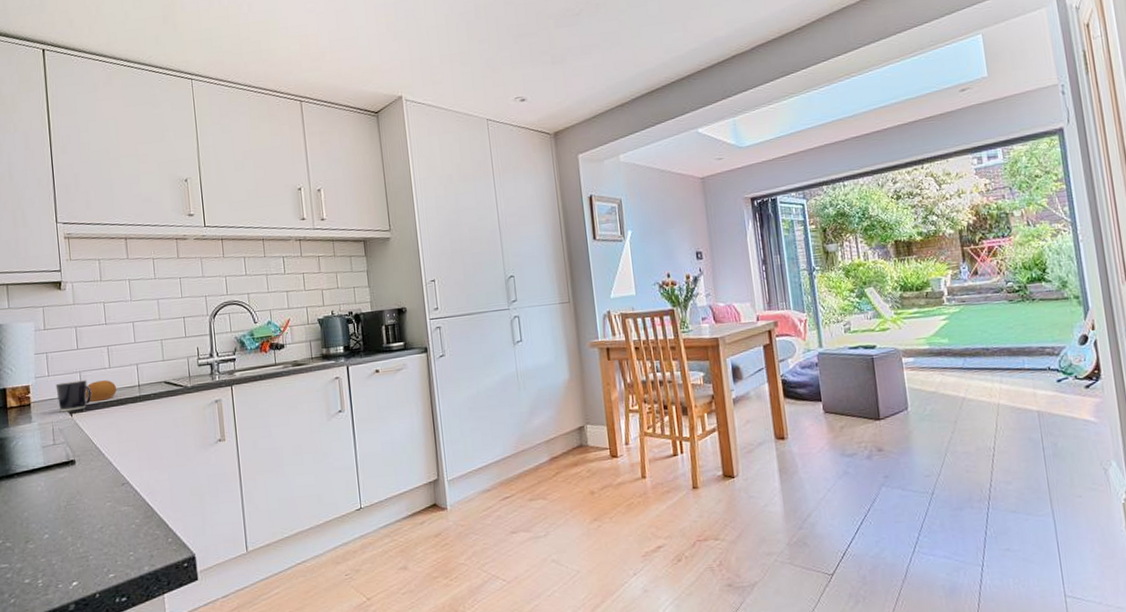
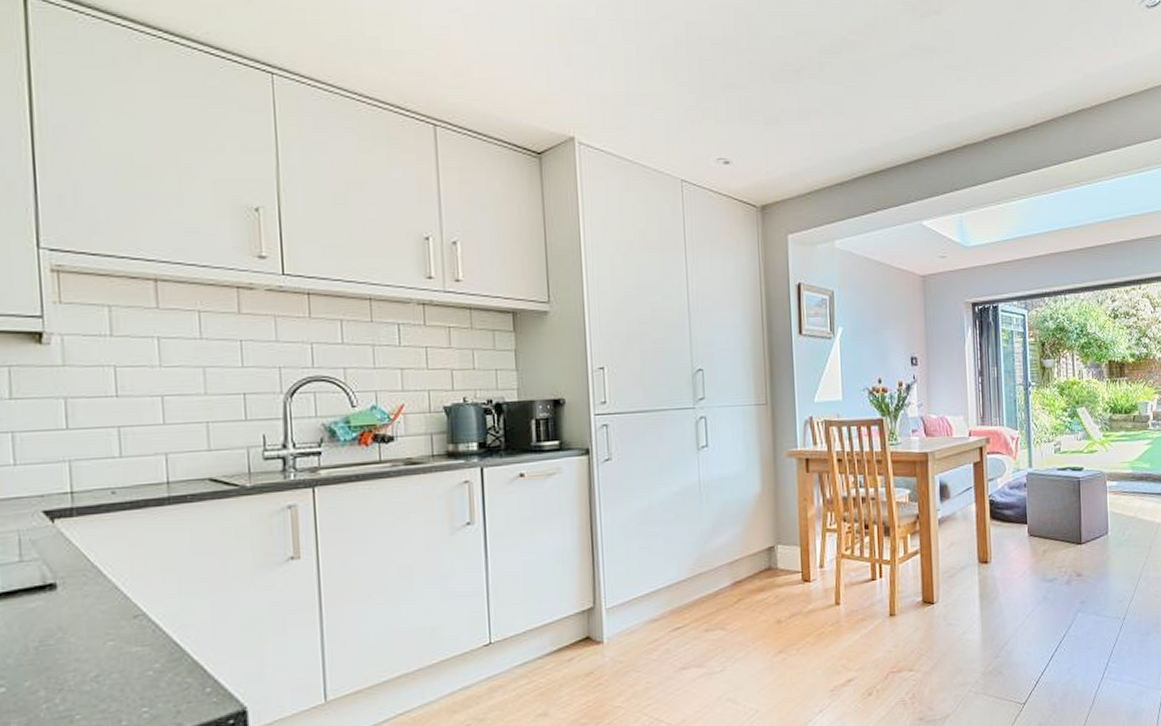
mug: present [55,380,92,412] -> none [27,472,89,517]
fruit: present [85,380,117,403] -> none [77,474,132,504]

